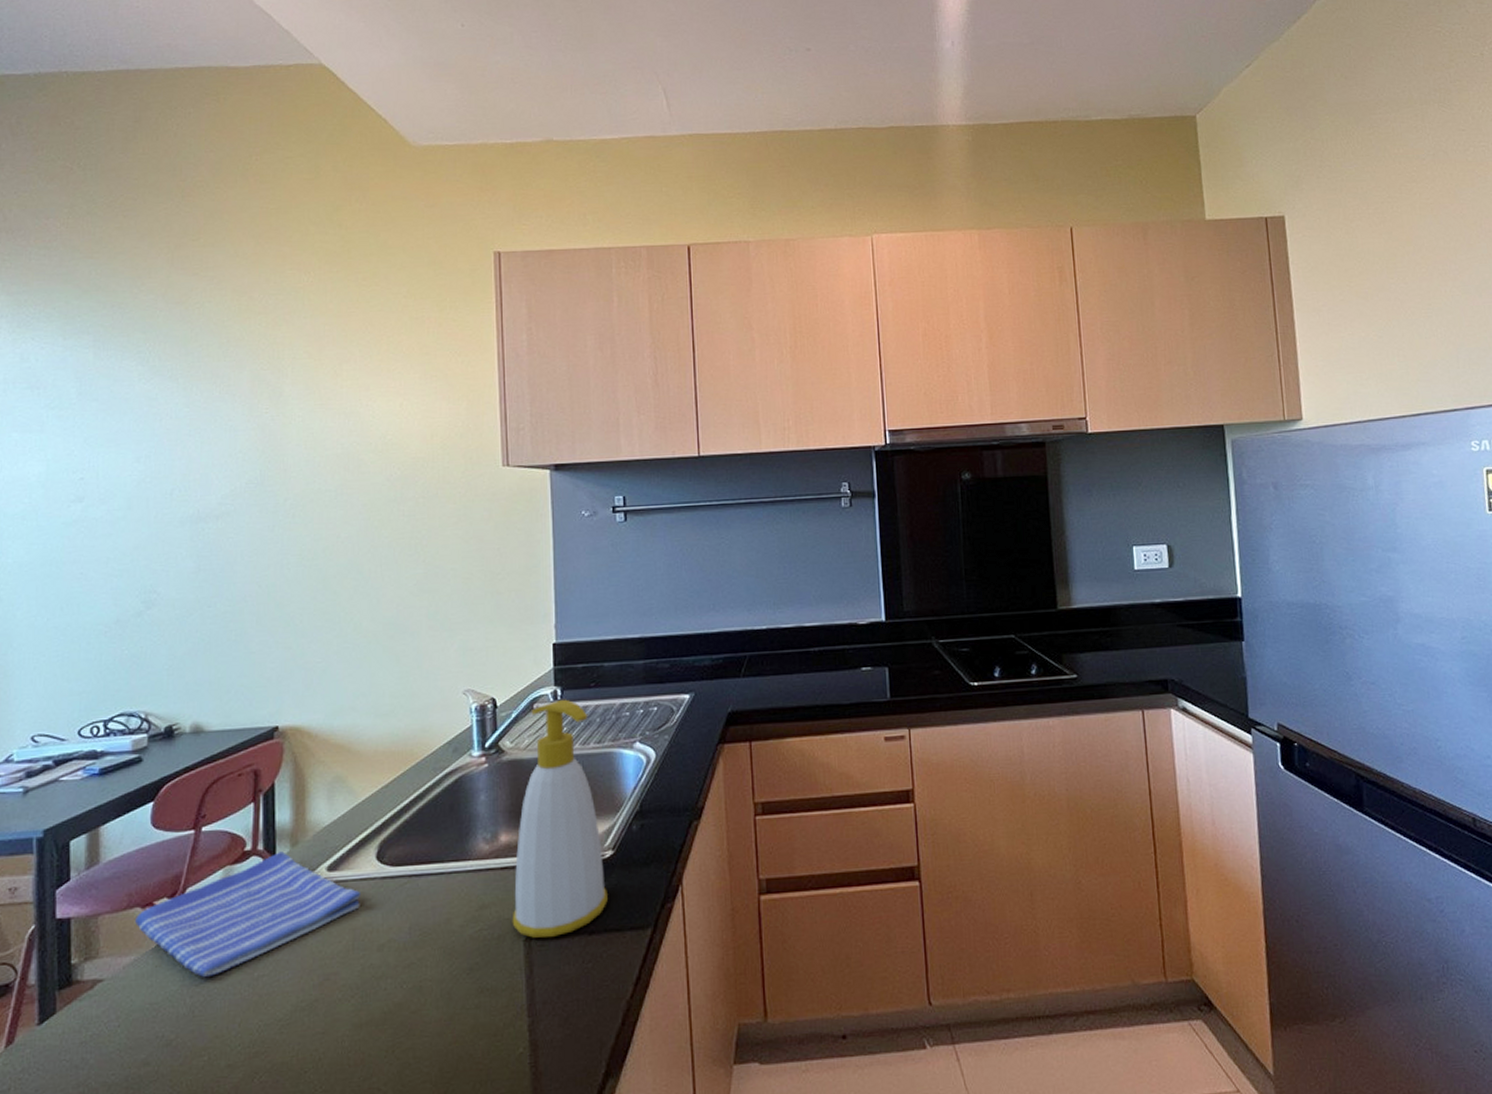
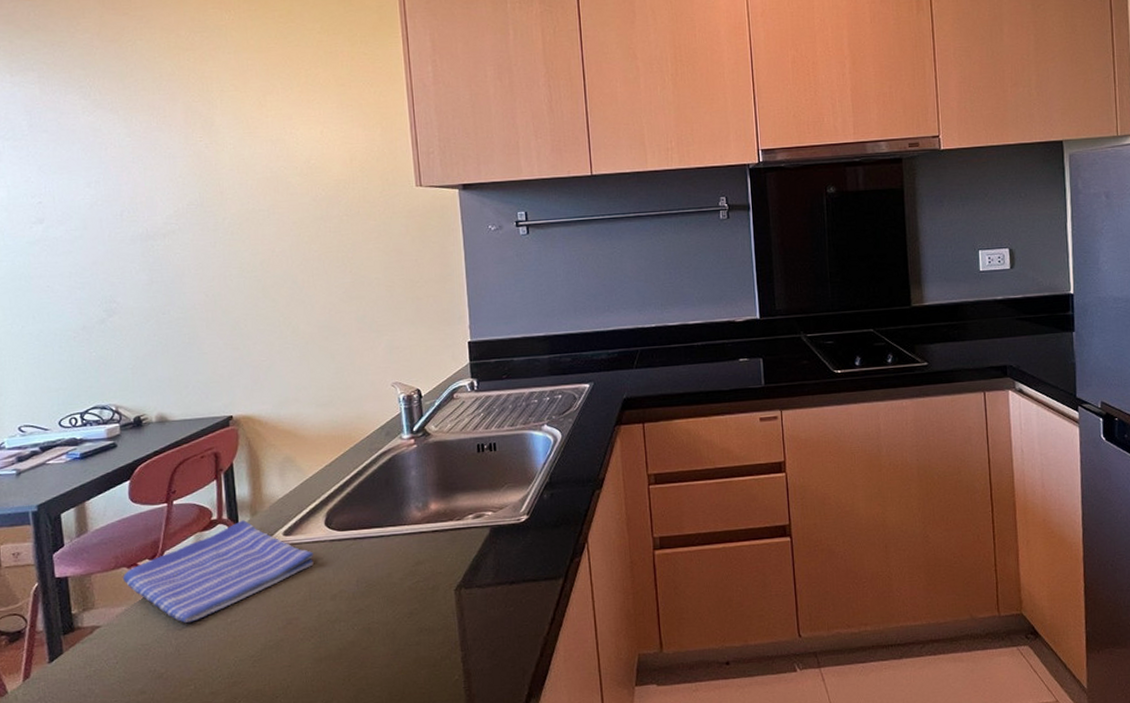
soap bottle: present [512,699,608,938] -> none [443,389,525,588]

